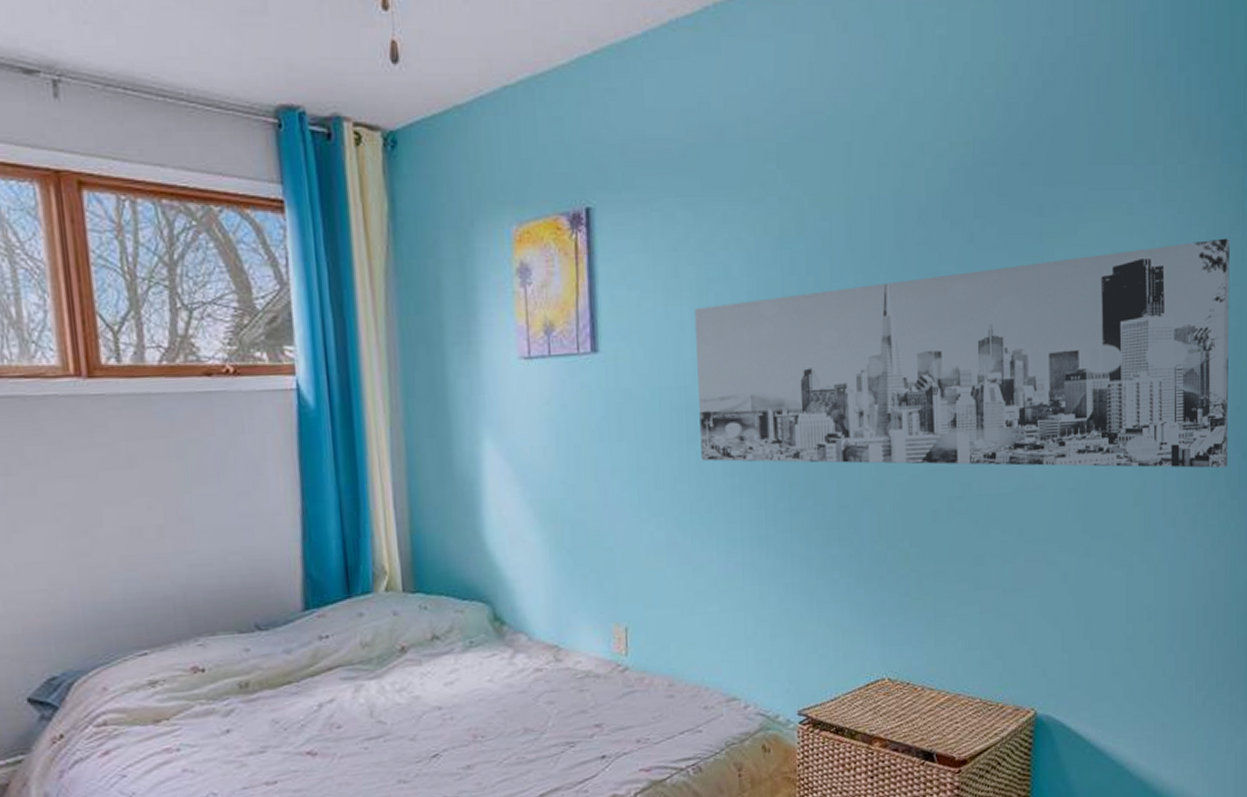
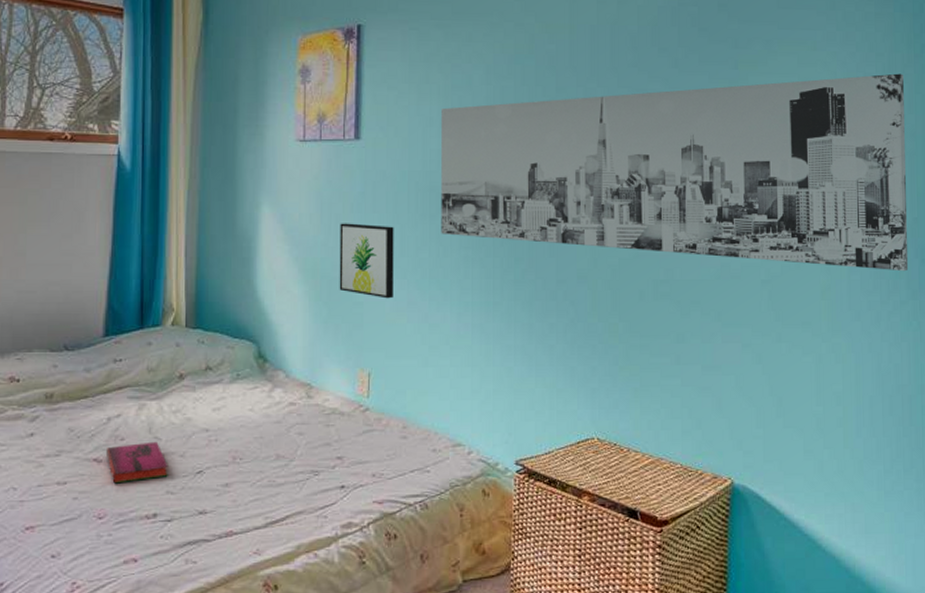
hardback book: none [320,726,398,778] -> present [105,441,168,484]
wall art: none [580,454,650,541] -> present [339,223,394,299]

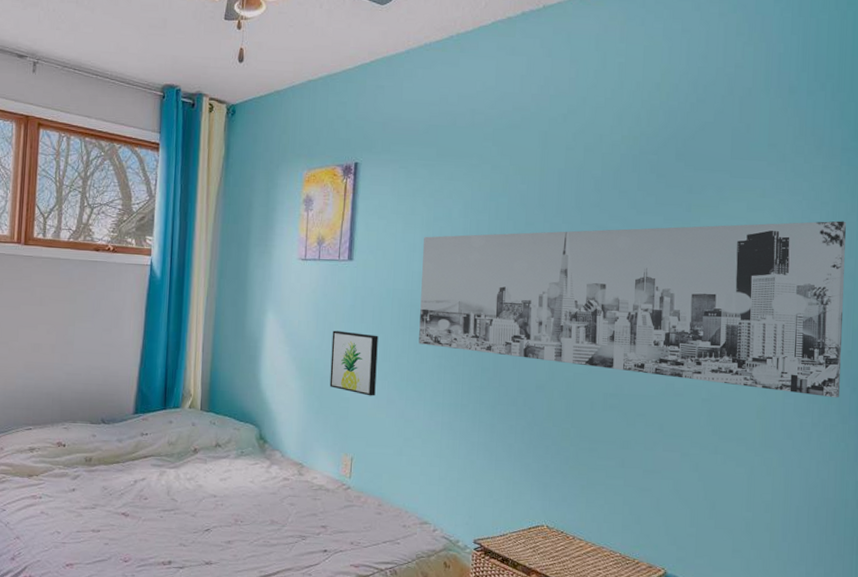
hardback book: present [105,441,168,484] -> none [132,502,182,535]

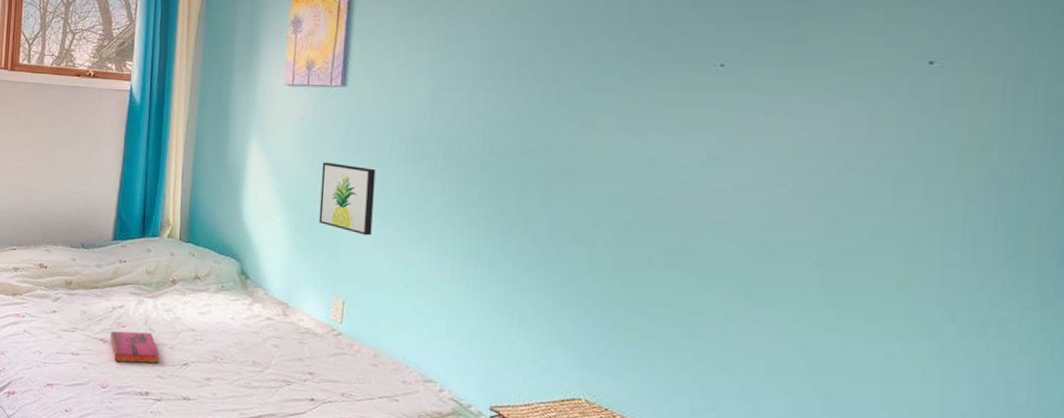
hardback book: none [132,502,182,535] -> present [110,330,160,364]
wall art: present [419,220,846,398] -> none [424,33,1052,273]

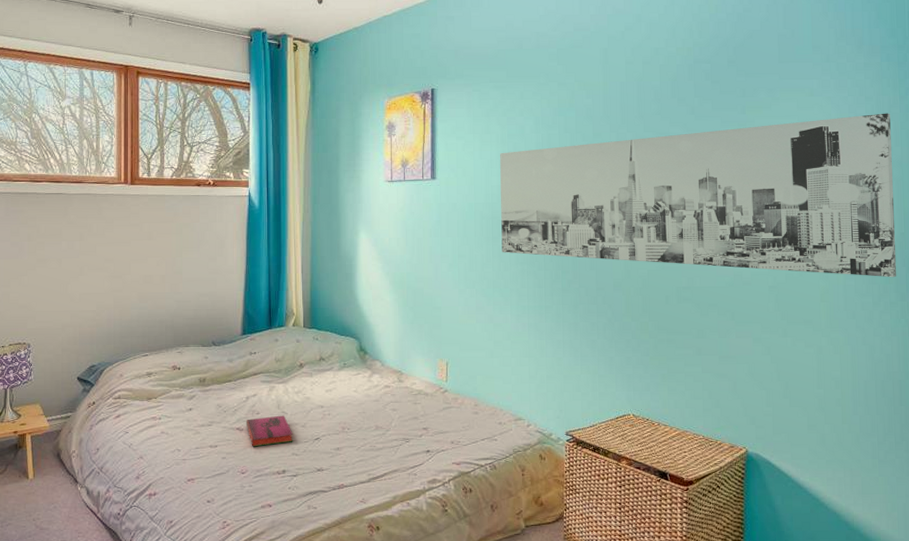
wall art: present [319,162,376,236] -> none [421,245,465,304]
wall art: none [424,33,1052,273] -> present [500,113,897,278]

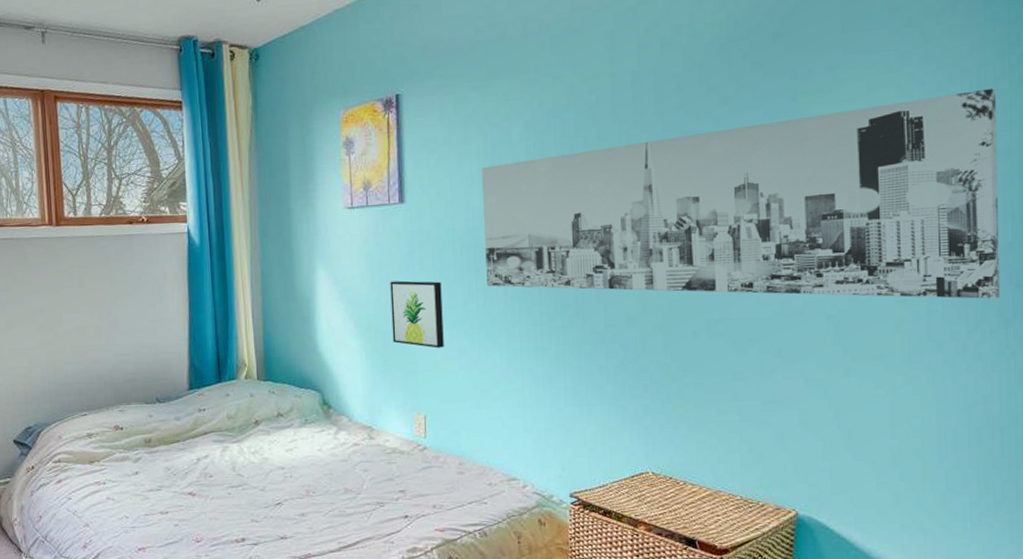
hardback book: present [245,415,293,447] -> none [198,478,252,513]
wall art: none [421,245,465,304] -> present [390,280,444,348]

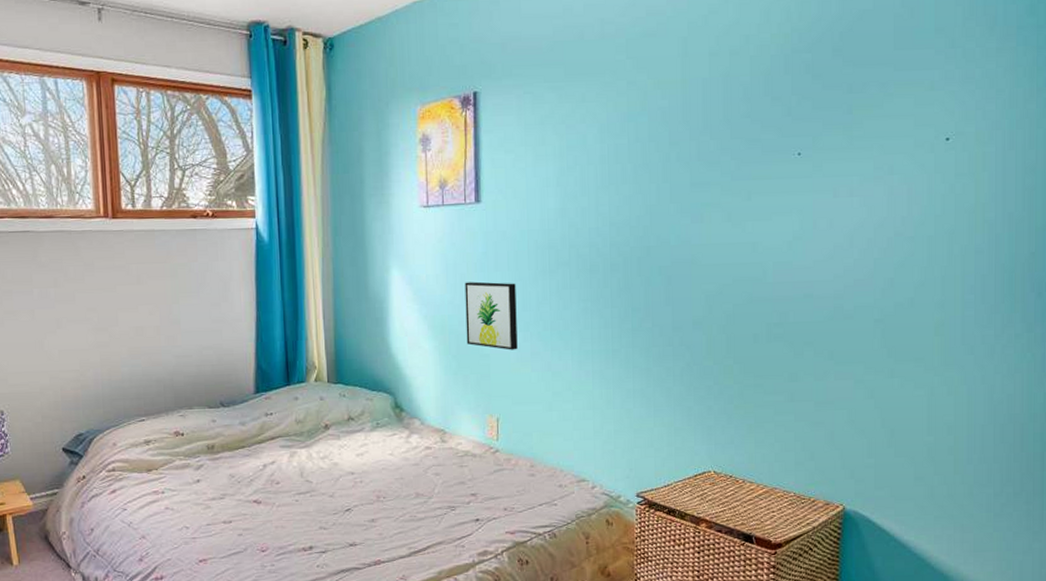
wall art: present [482,88,1001,300] -> none [558,109,1025,306]

